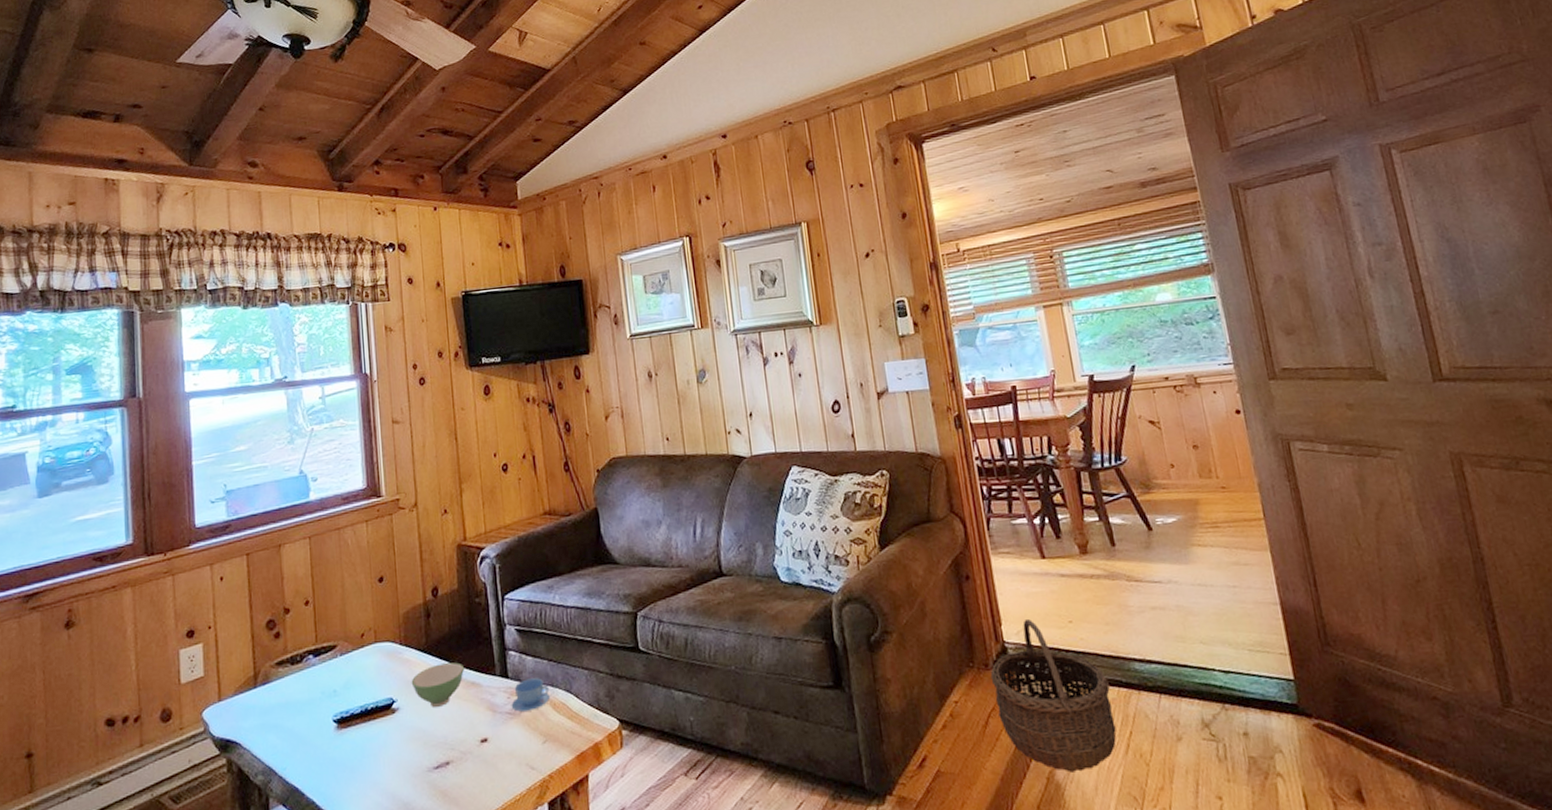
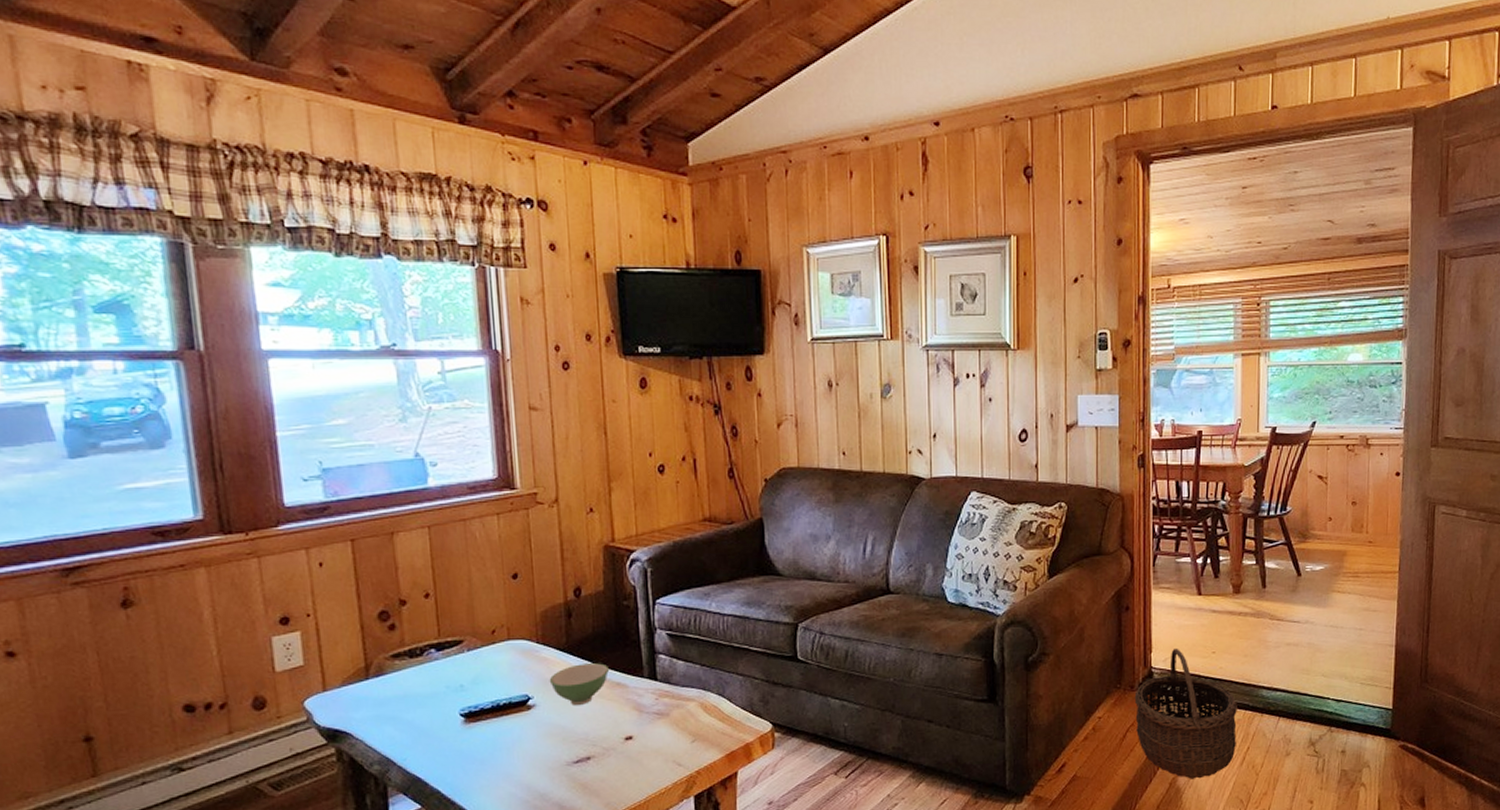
teacup: present [511,678,551,712] -> none [659,681,702,712]

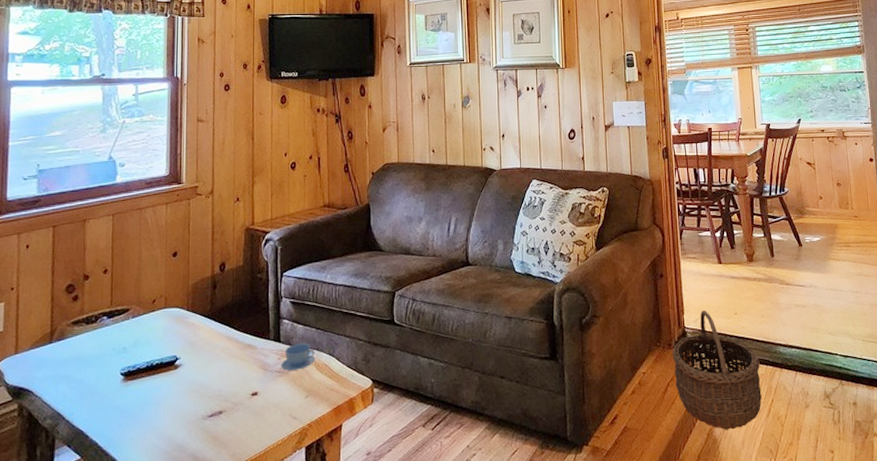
bowl: present [549,663,610,705] -> none [194,327,243,365]
teacup: none [659,681,702,712] -> present [281,343,316,371]

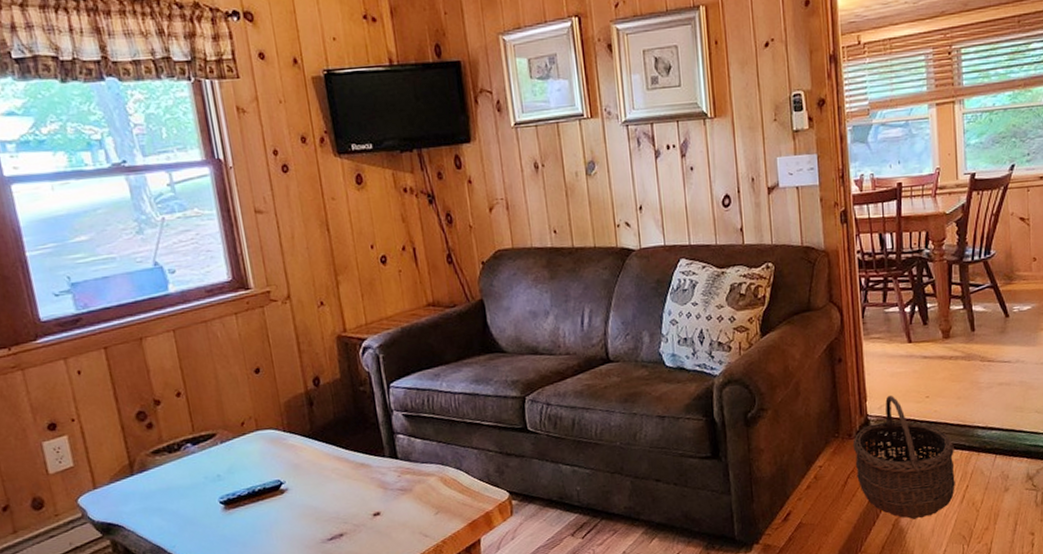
teacup: present [281,343,316,371] -> none [402,457,441,488]

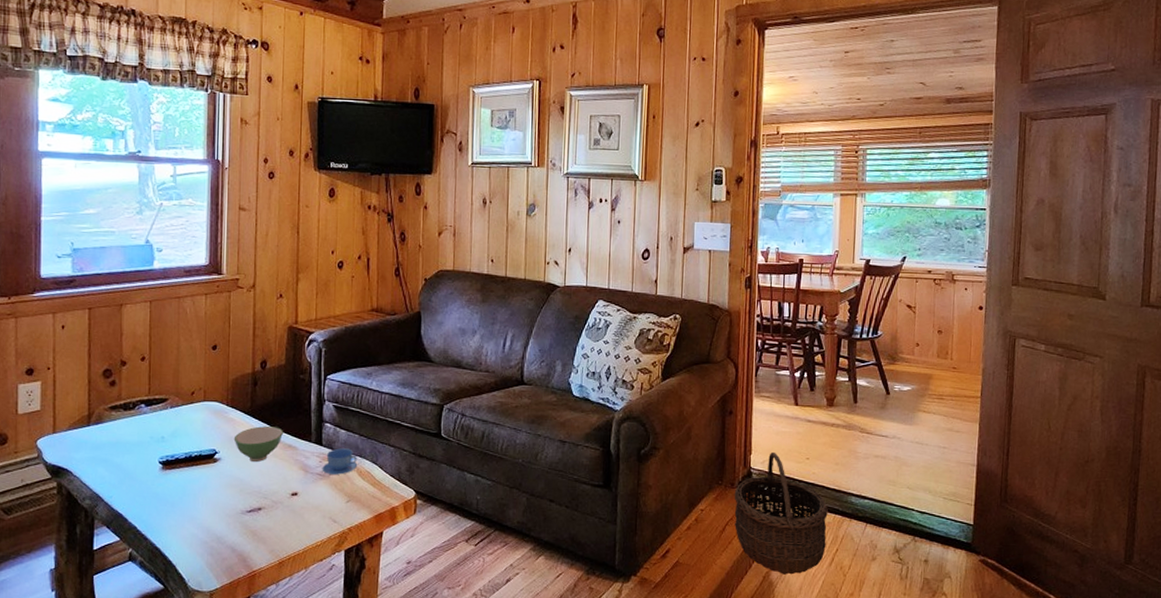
bowl: none [298,446,353,487] -> present [233,426,284,462]
teacup: none [402,457,441,488] -> present [322,448,358,475]

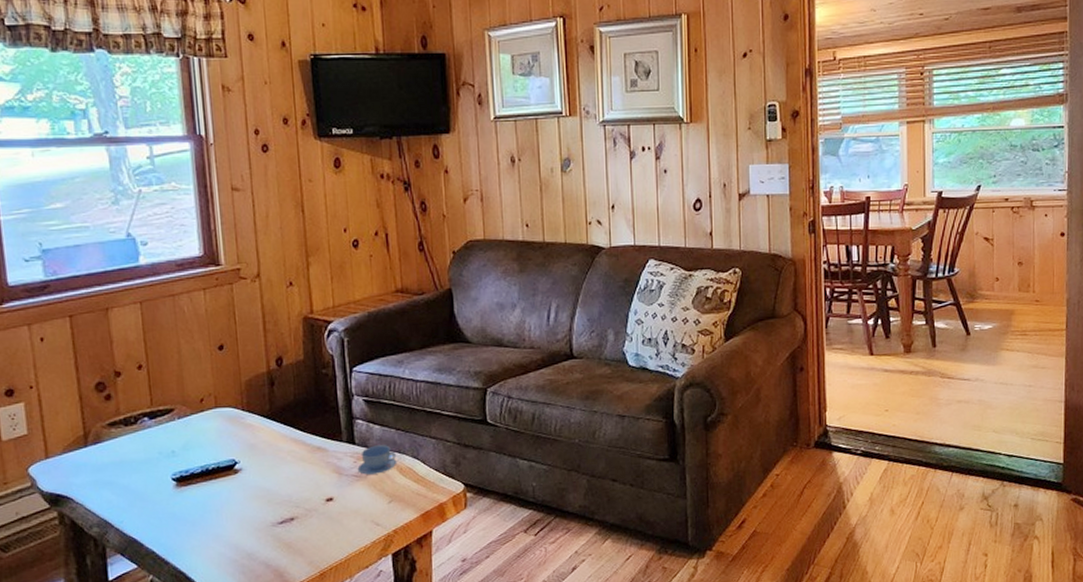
bowl: present [233,426,284,462] -> none [254,429,311,469]
wicker basket: present [734,451,828,575] -> none [810,406,911,534]

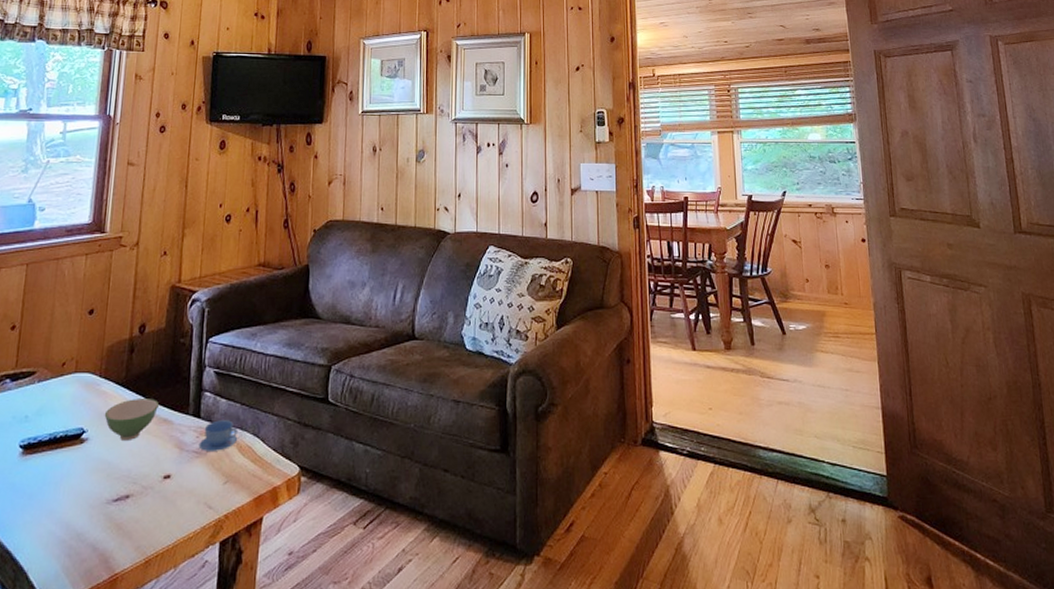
bowl: none [254,429,311,469] -> present [104,399,160,440]

